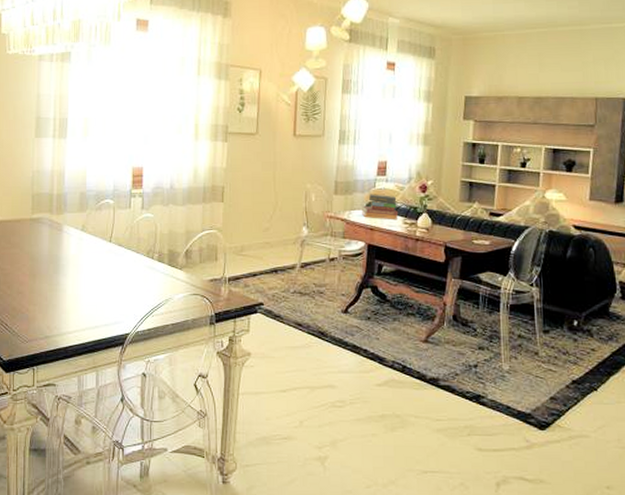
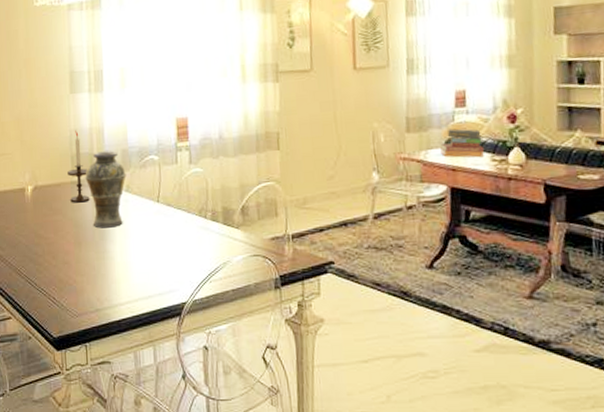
candlestick: none [27,171,47,238] -> present [67,130,90,203]
vase: none [44,193,83,263] -> present [85,151,126,228]

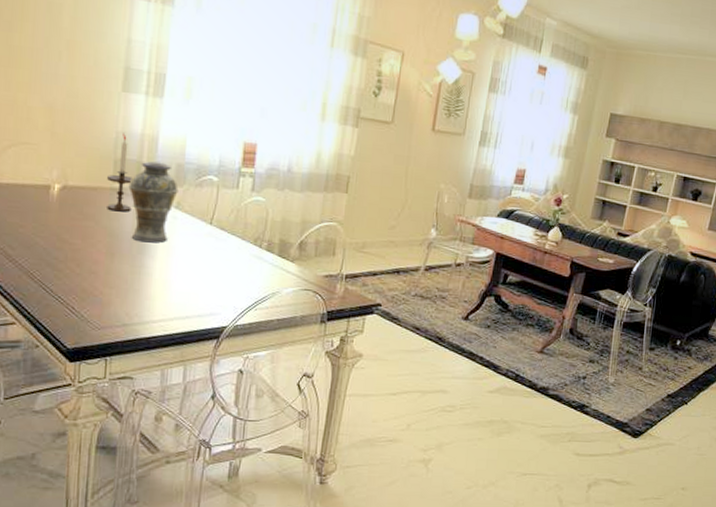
books: present [440,128,485,158] -> none [494,201,532,231]

